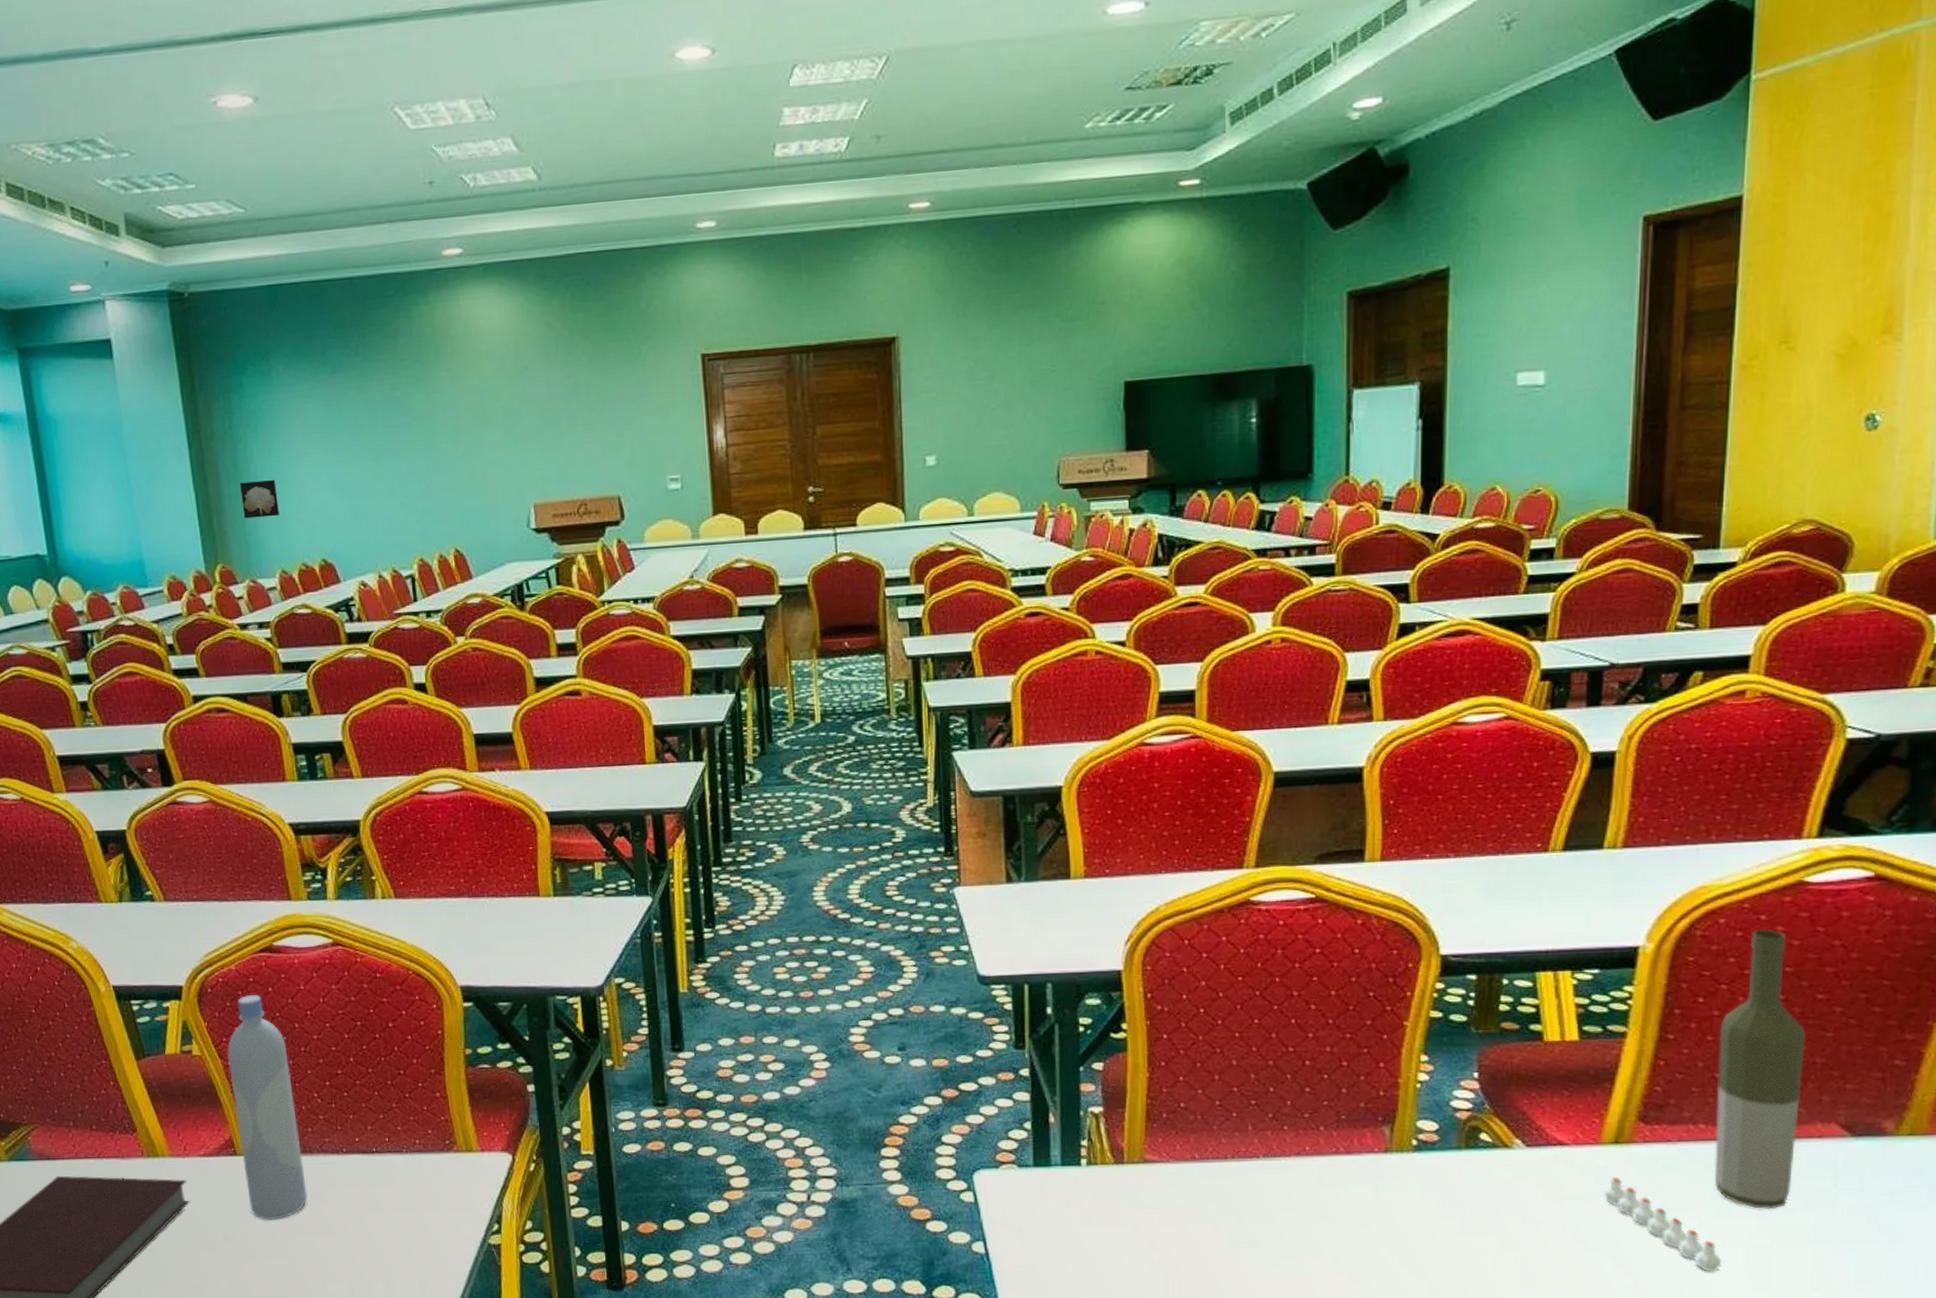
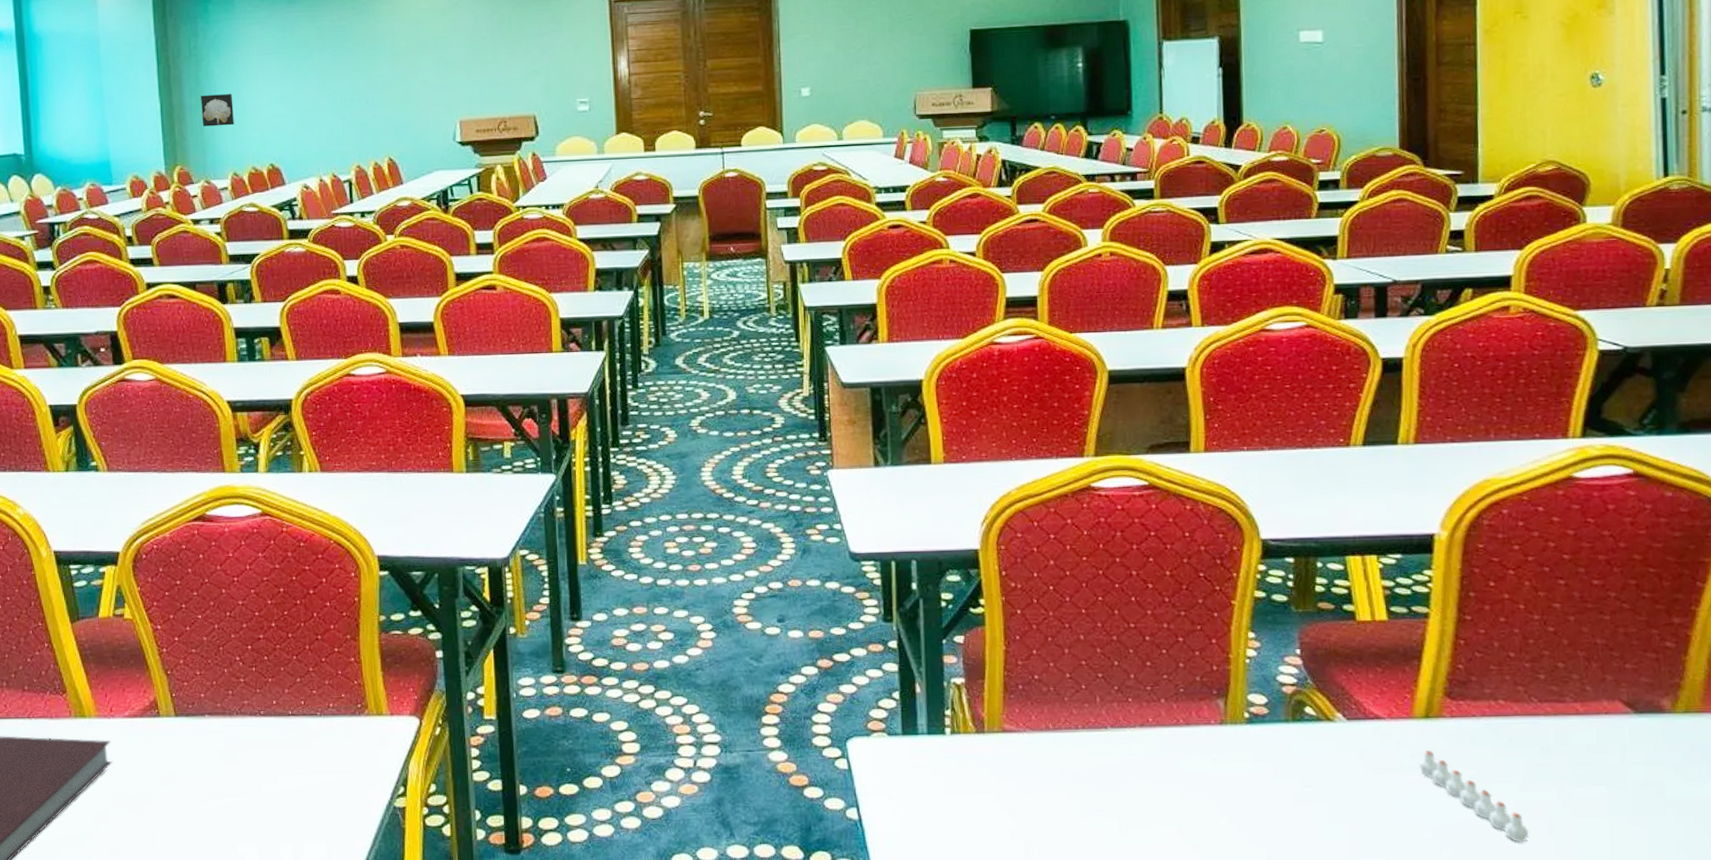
bottle: present [226,995,308,1220] -> none [156,561,225,781]
bottle: present [1714,929,1807,1210] -> none [1510,519,1587,783]

